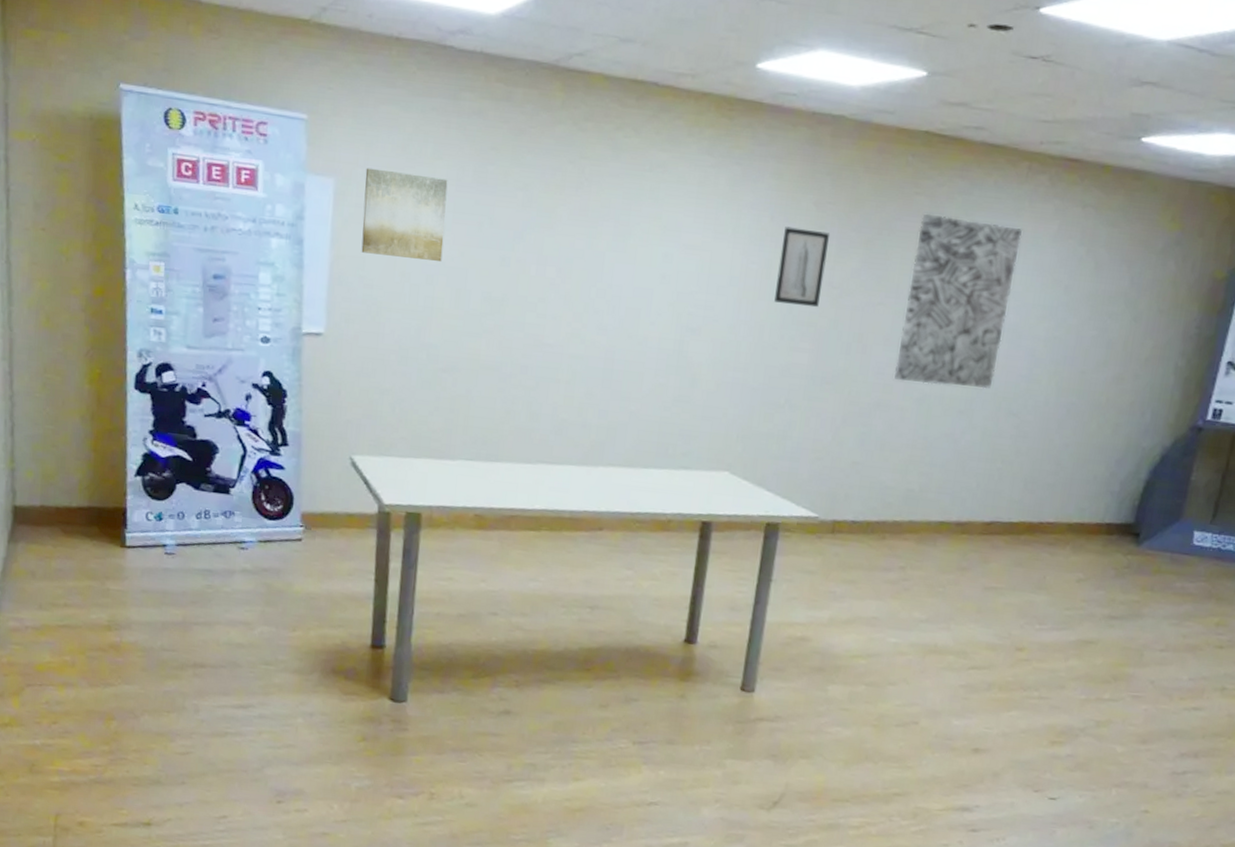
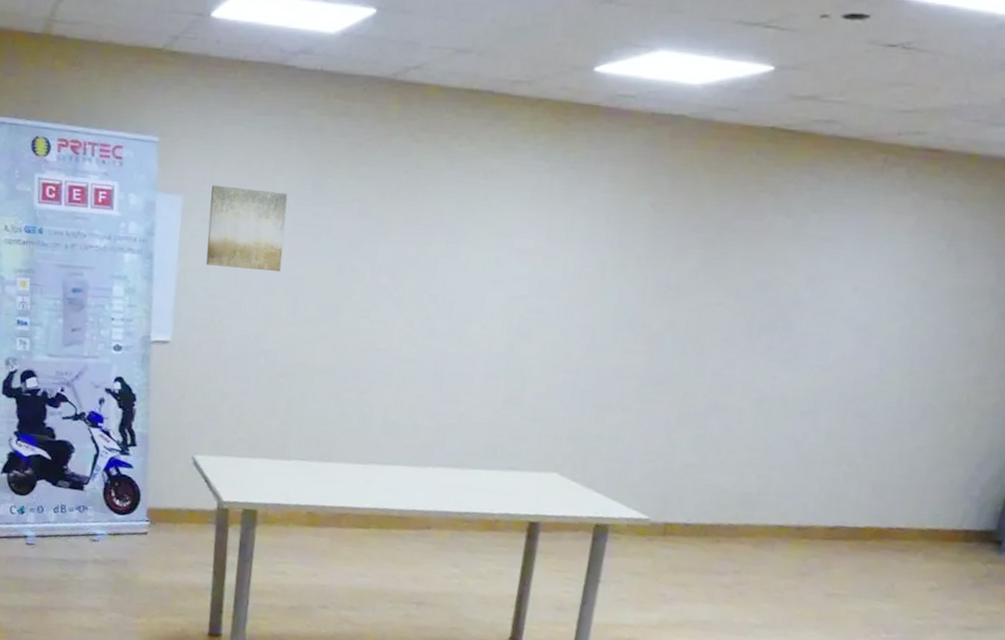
wall art: present [774,226,831,308] -> none [608,229,668,310]
wall art: present [894,213,1022,389] -> none [732,211,876,390]

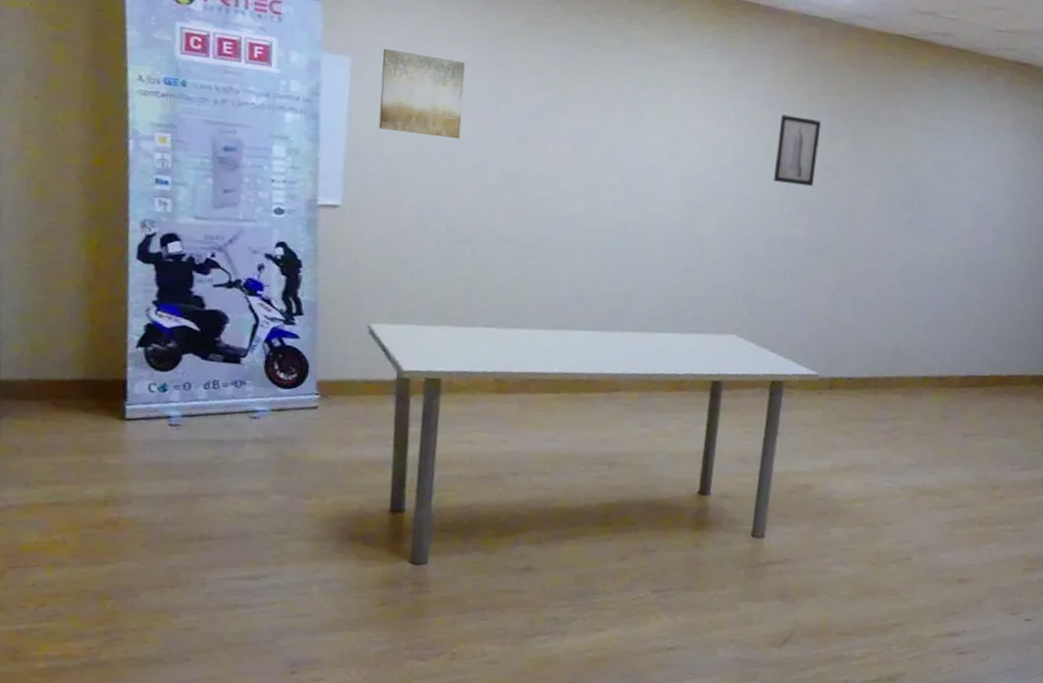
wall art: none [608,229,668,310] -> present [774,114,822,187]

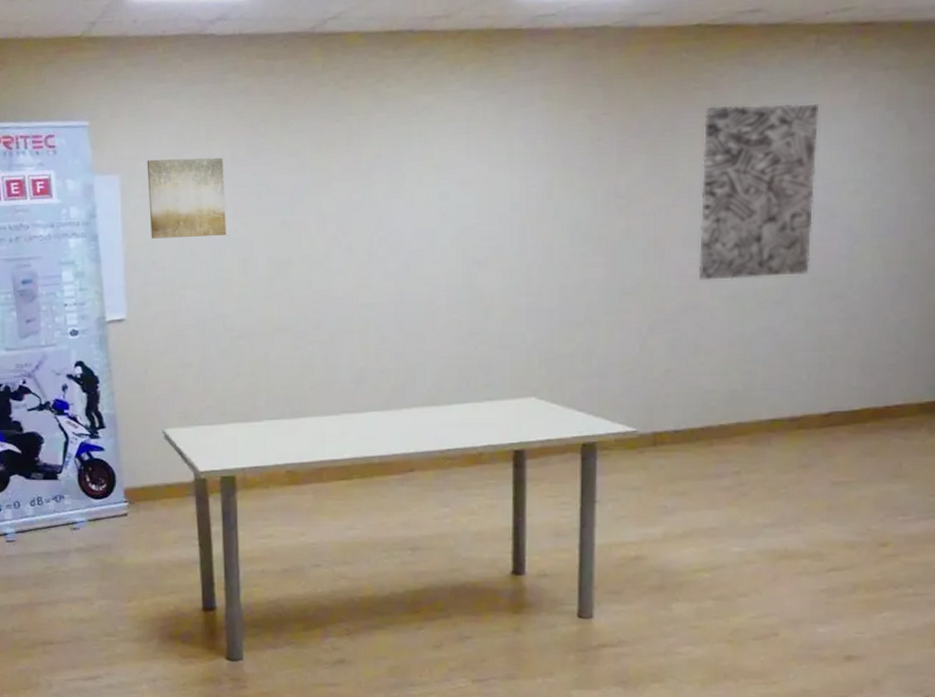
wall art: present [774,114,822,187] -> none [560,143,610,221]
wall art: none [880,106,985,259] -> present [698,104,820,281]

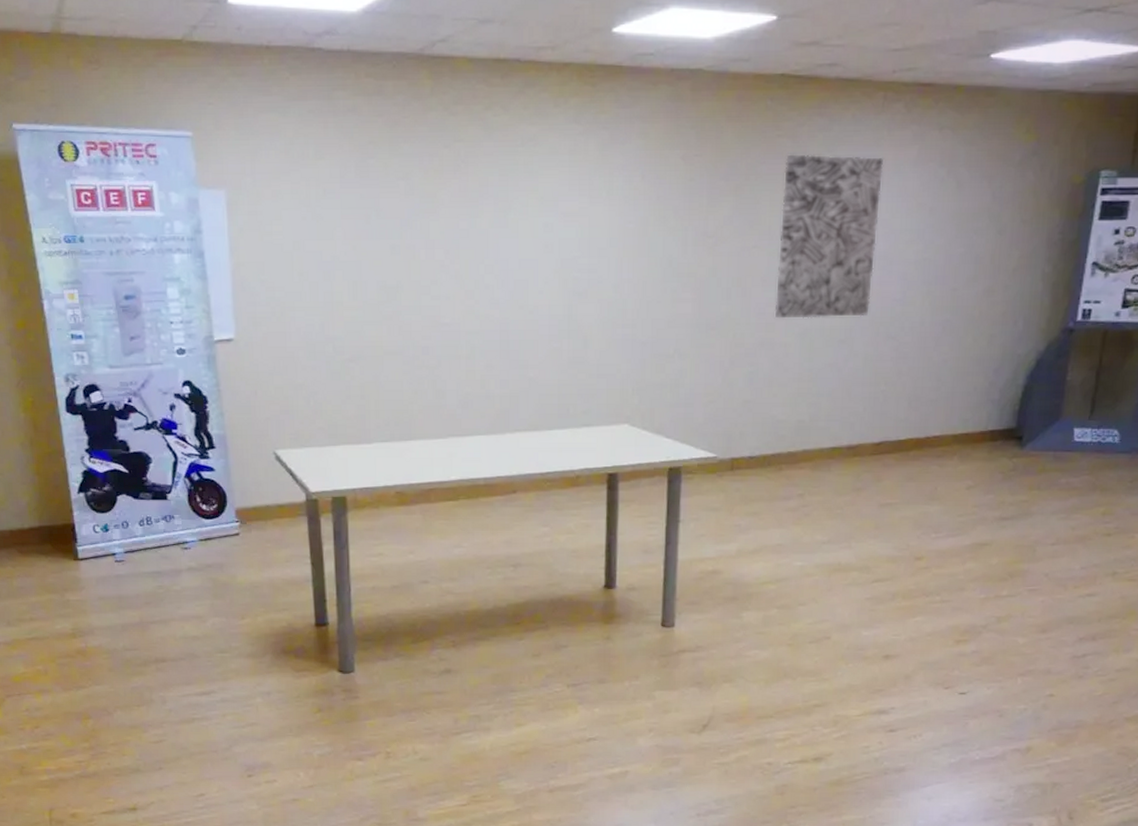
wall art: present [147,157,226,239] -> none [253,175,336,258]

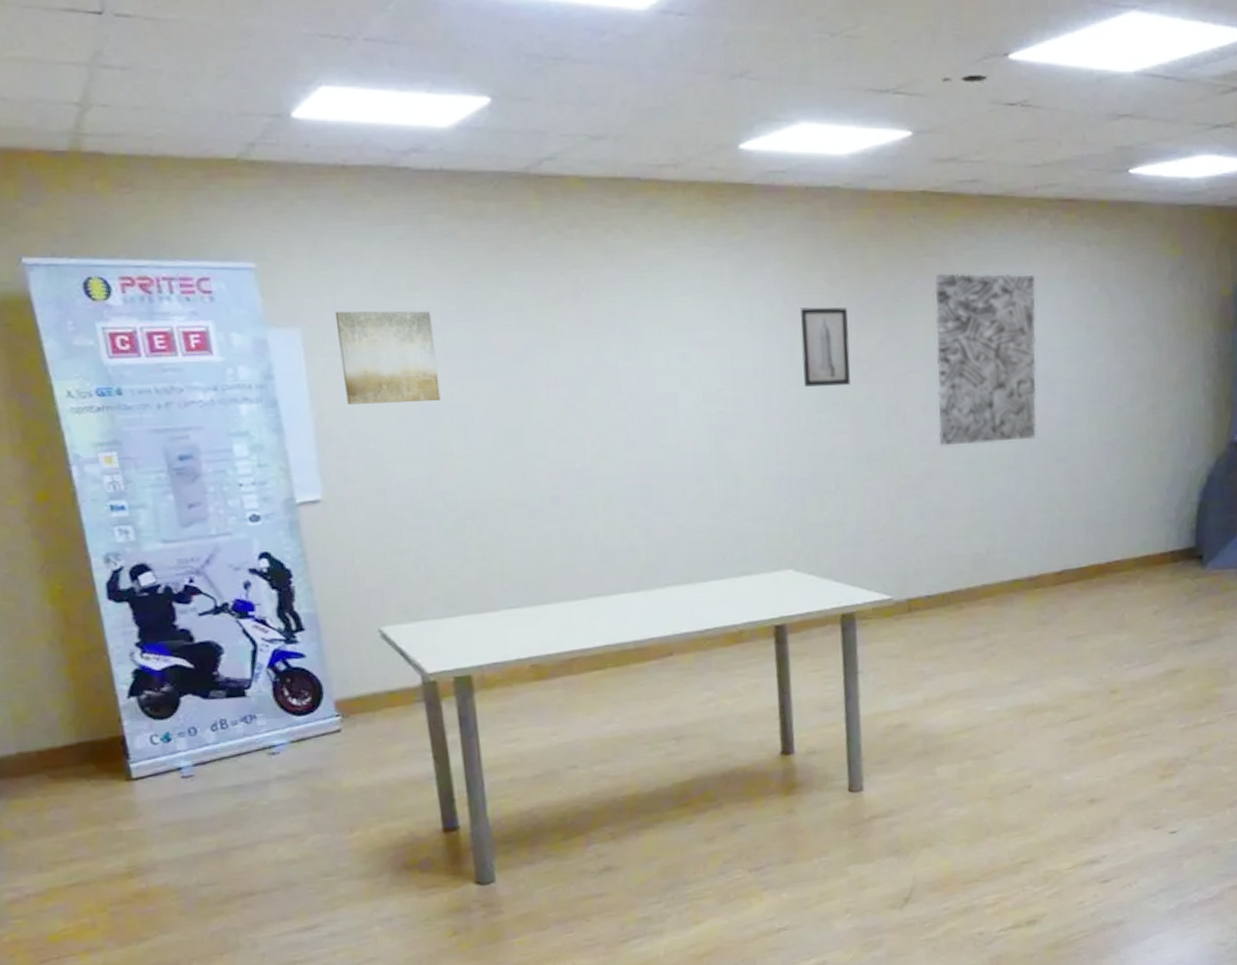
wall art: none [253,175,336,258] -> present [335,310,441,405]
wall art: none [654,183,700,258] -> present [801,307,850,387]

